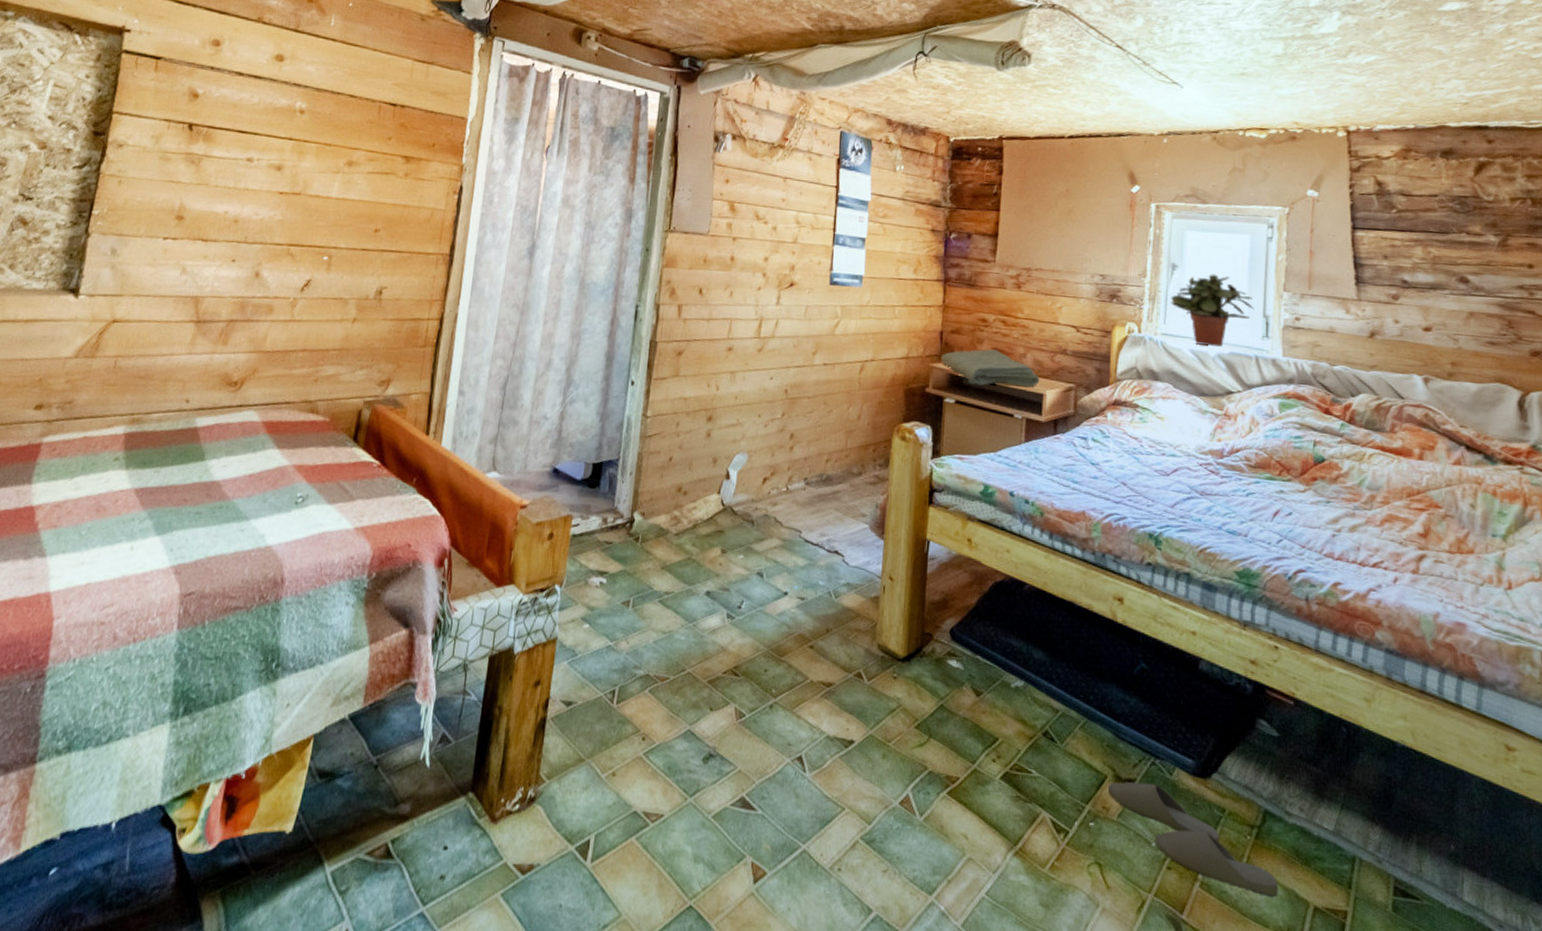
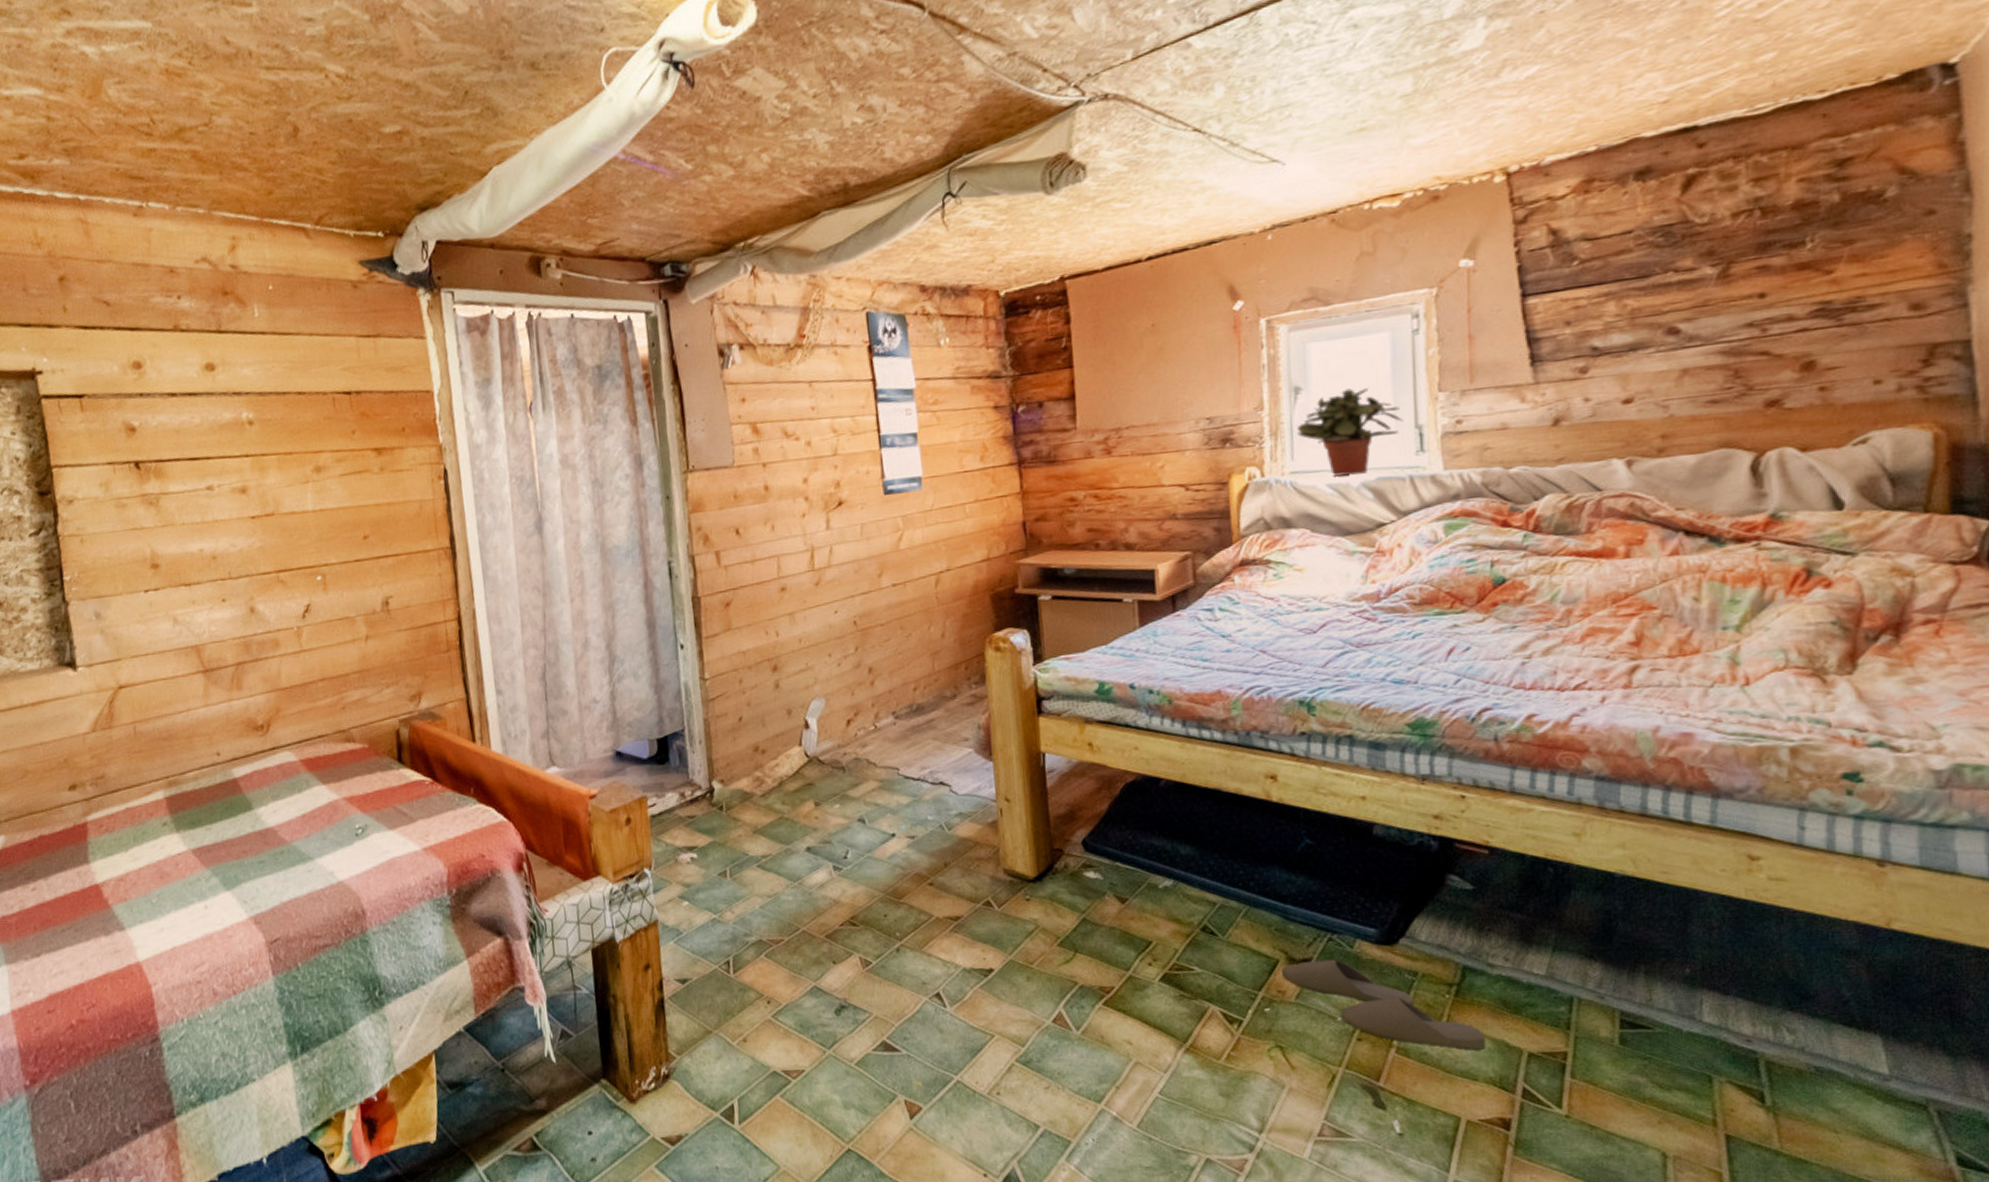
towel: present [941,349,1040,387] -> none [1028,530,1149,575]

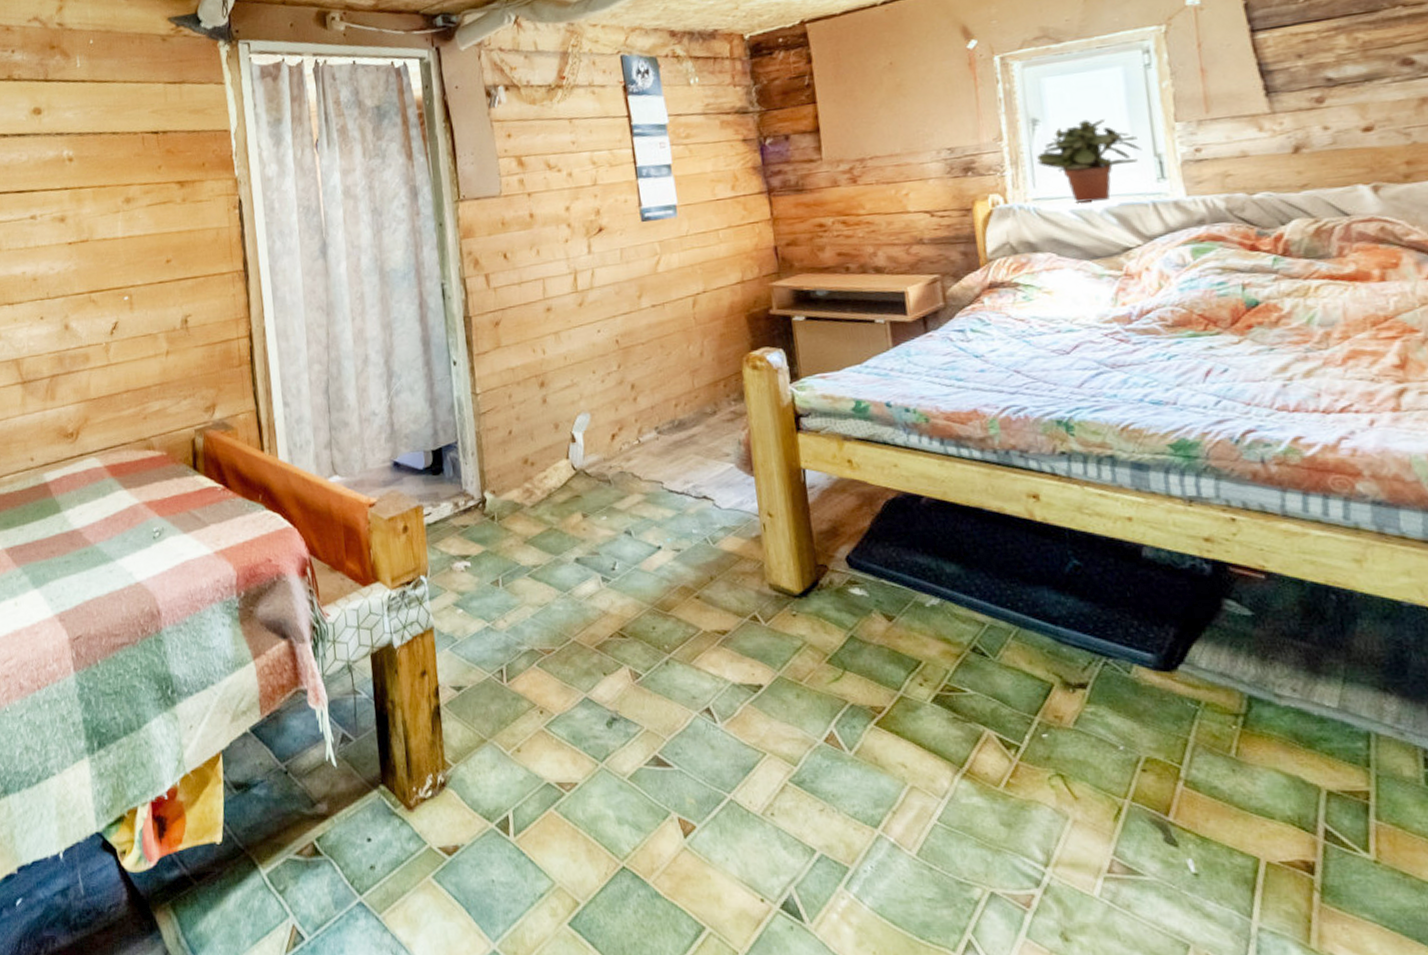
slippers: present [1280,959,1486,1050] -> none [1056,684,1280,786]

